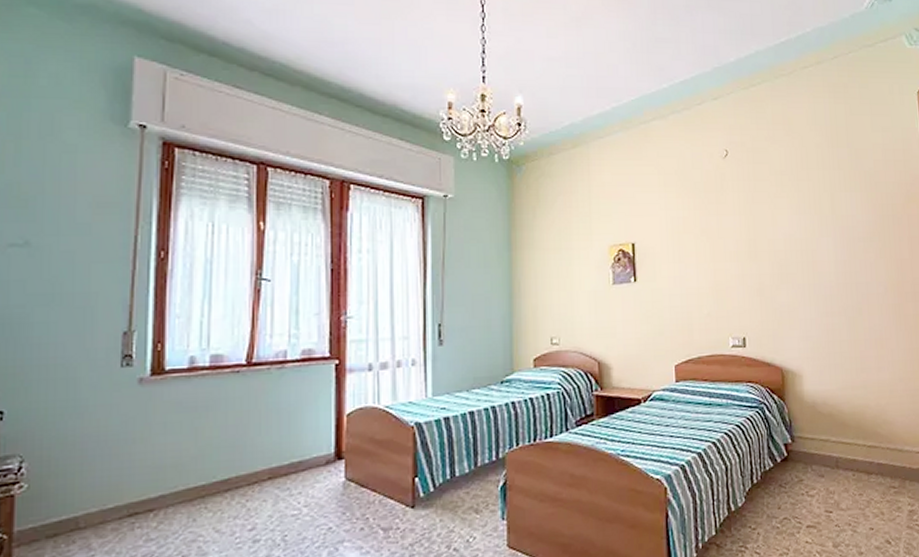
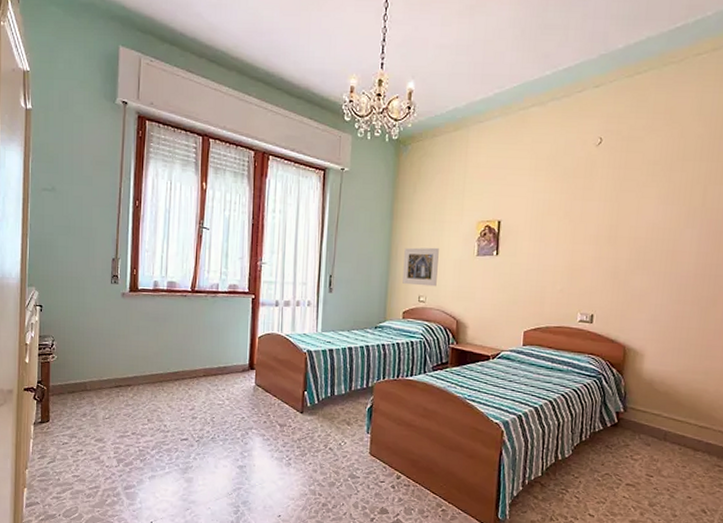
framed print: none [529,279,570,326] -> present [402,247,439,287]

